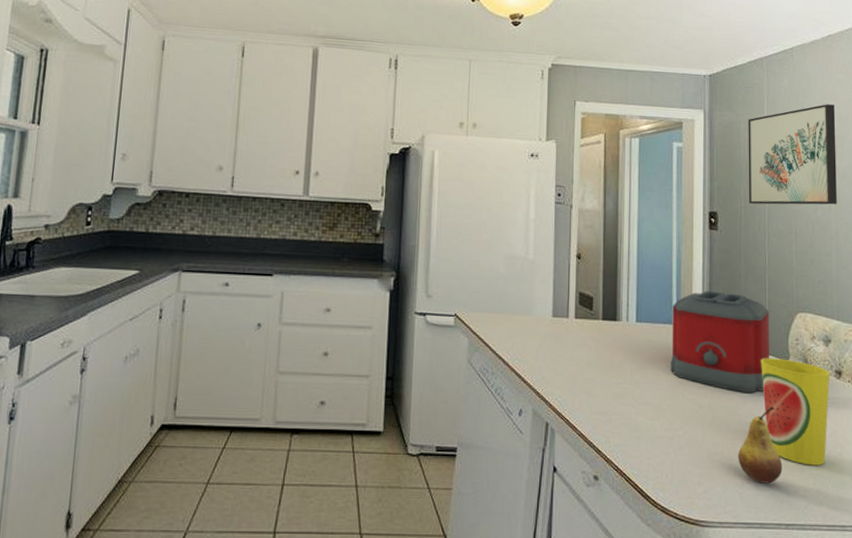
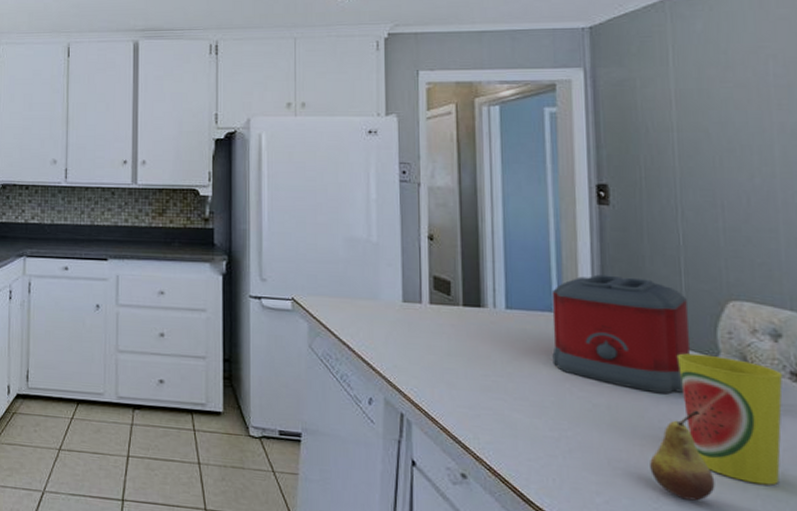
wall art: present [748,104,837,205] -> none [646,47,784,173]

